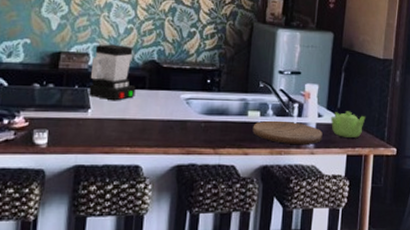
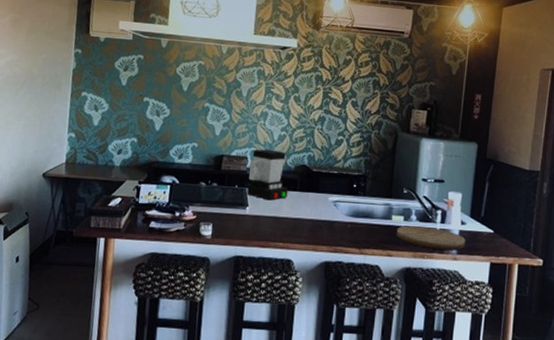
teapot: present [330,111,366,138] -> none [473,220,510,247]

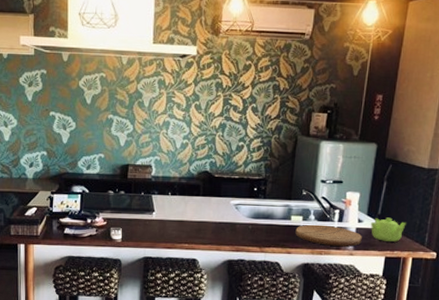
coffee maker: present [247,149,288,201] -> none [153,157,192,206]
teapot: none [473,220,510,247] -> present [370,217,406,242]

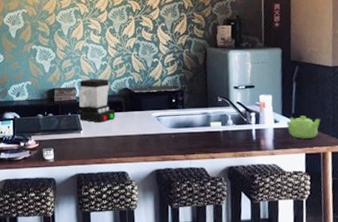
coffee maker: none [153,157,192,206] -> present [79,78,115,123]
cutting board: present [295,224,362,247] -> none [216,128,281,148]

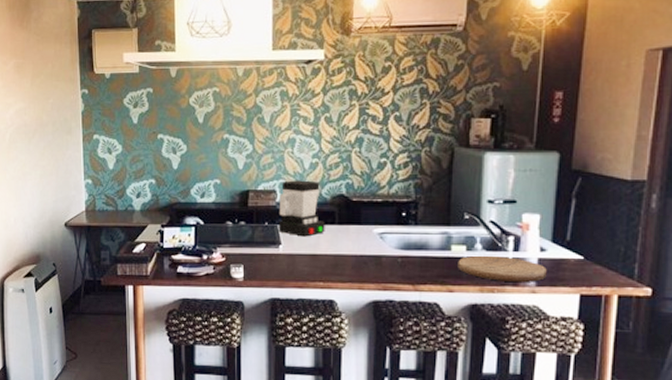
cutting board: none [216,128,281,148] -> present [458,255,547,282]
teapot: present [286,115,321,139] -> none [556,244,606,275]

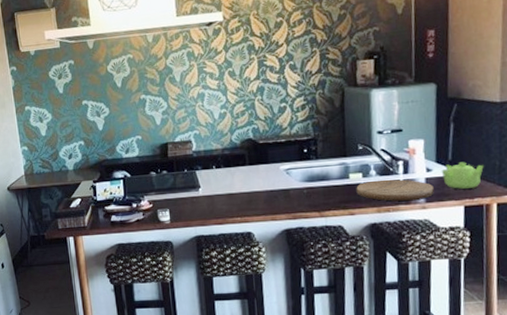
coffee maker: present [278,180,325,237] -> none [195,129,238,179]
teapot: none [556,244,606,275] -> present [441,162,484,189]

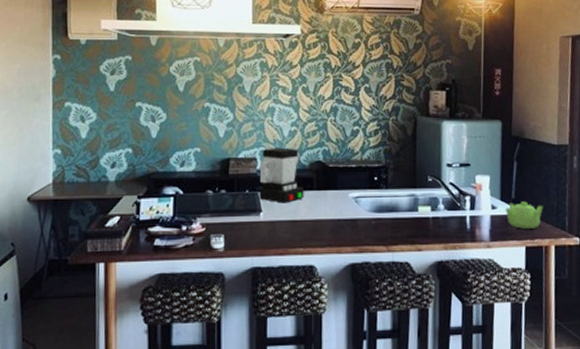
coffee maker: none [195,129,238,179] -> present [259,148,304,203]
cutting board: present [356,179,434,201] -> none [424,214,498,238]

